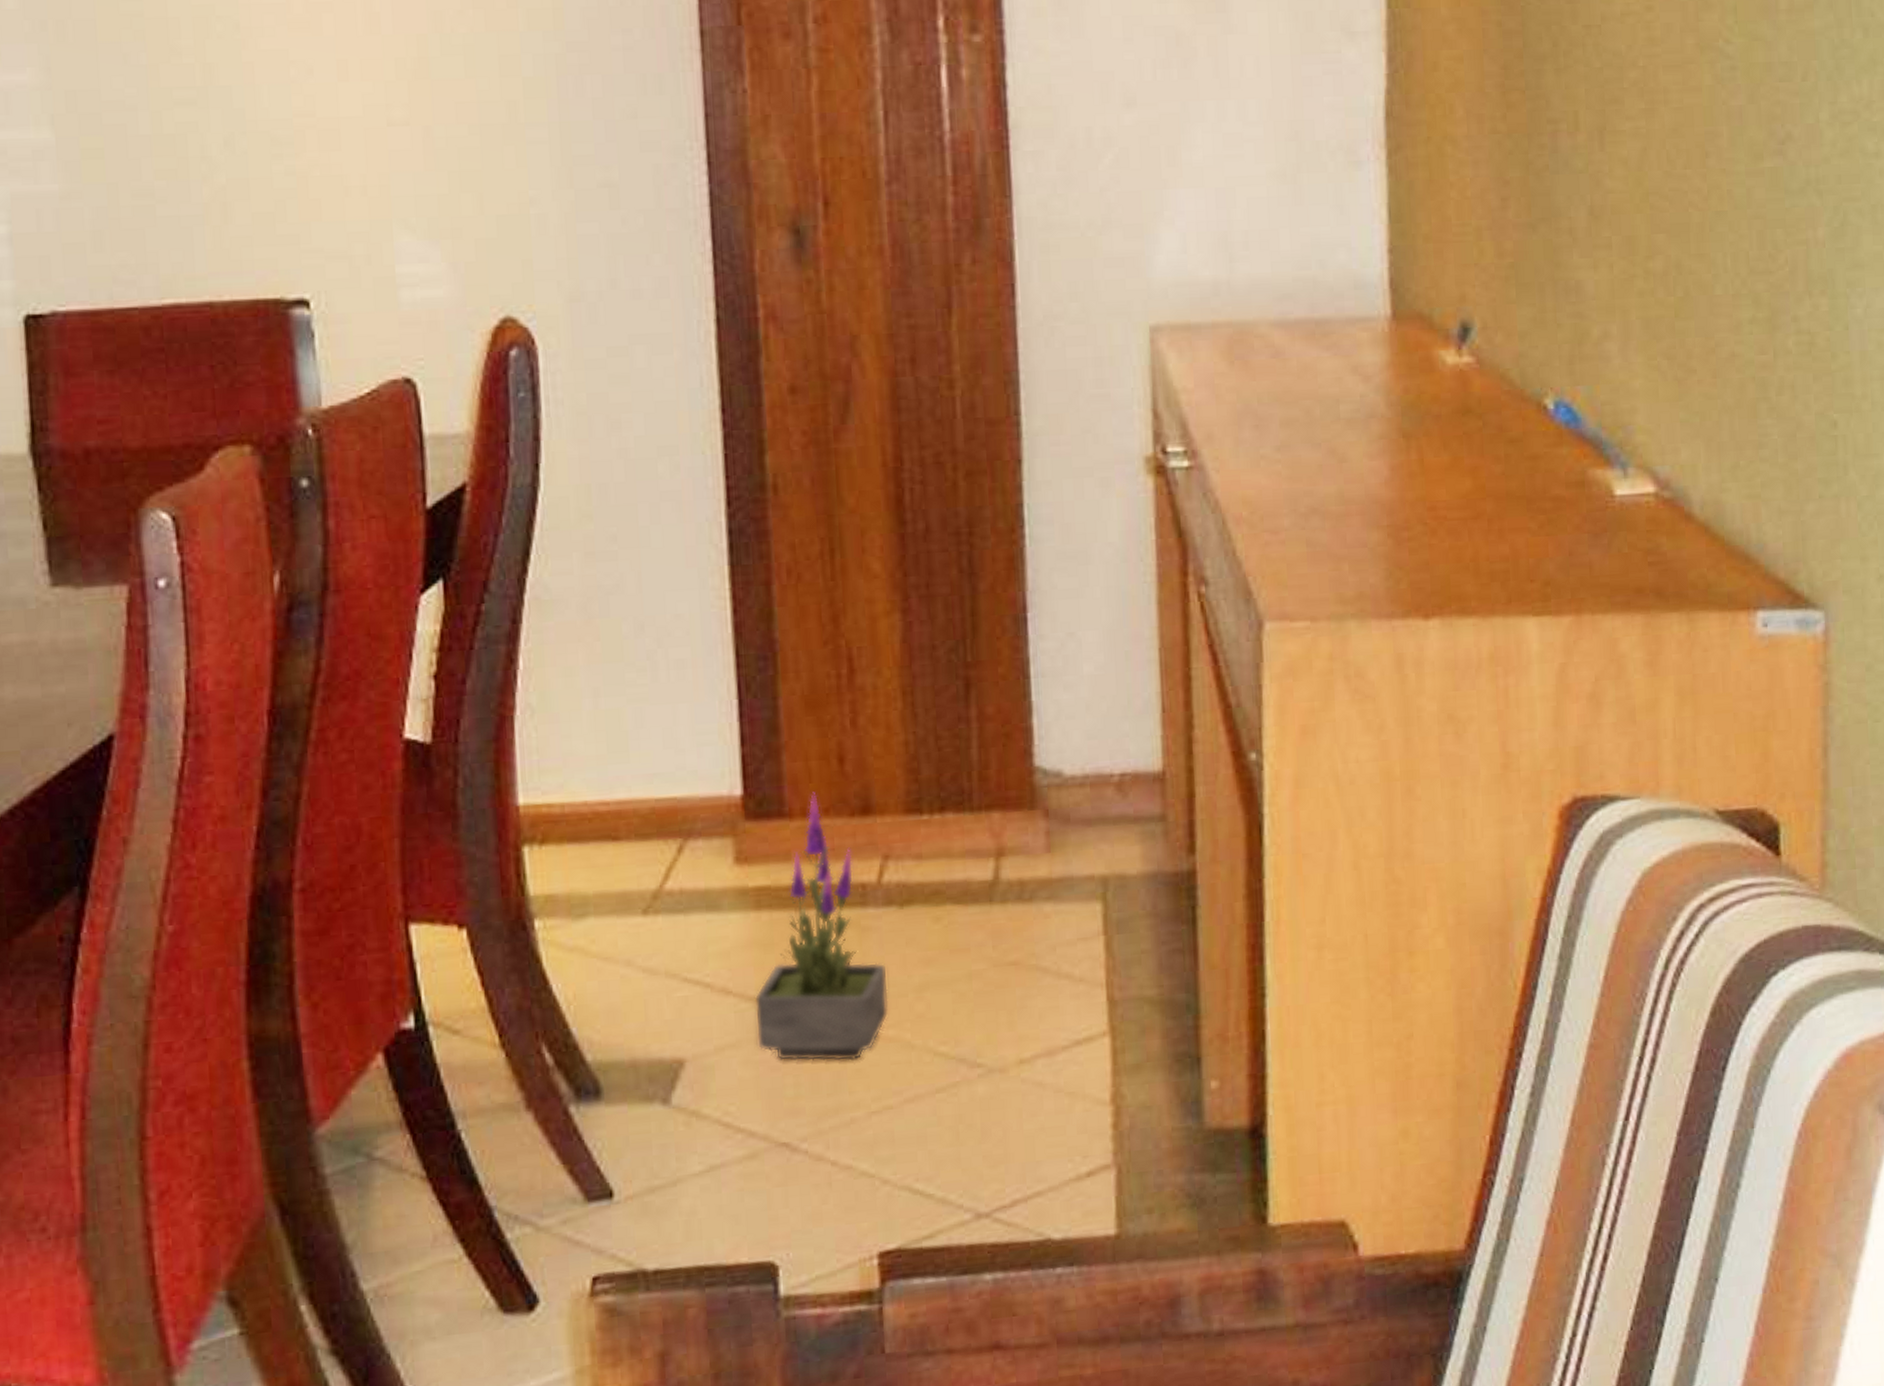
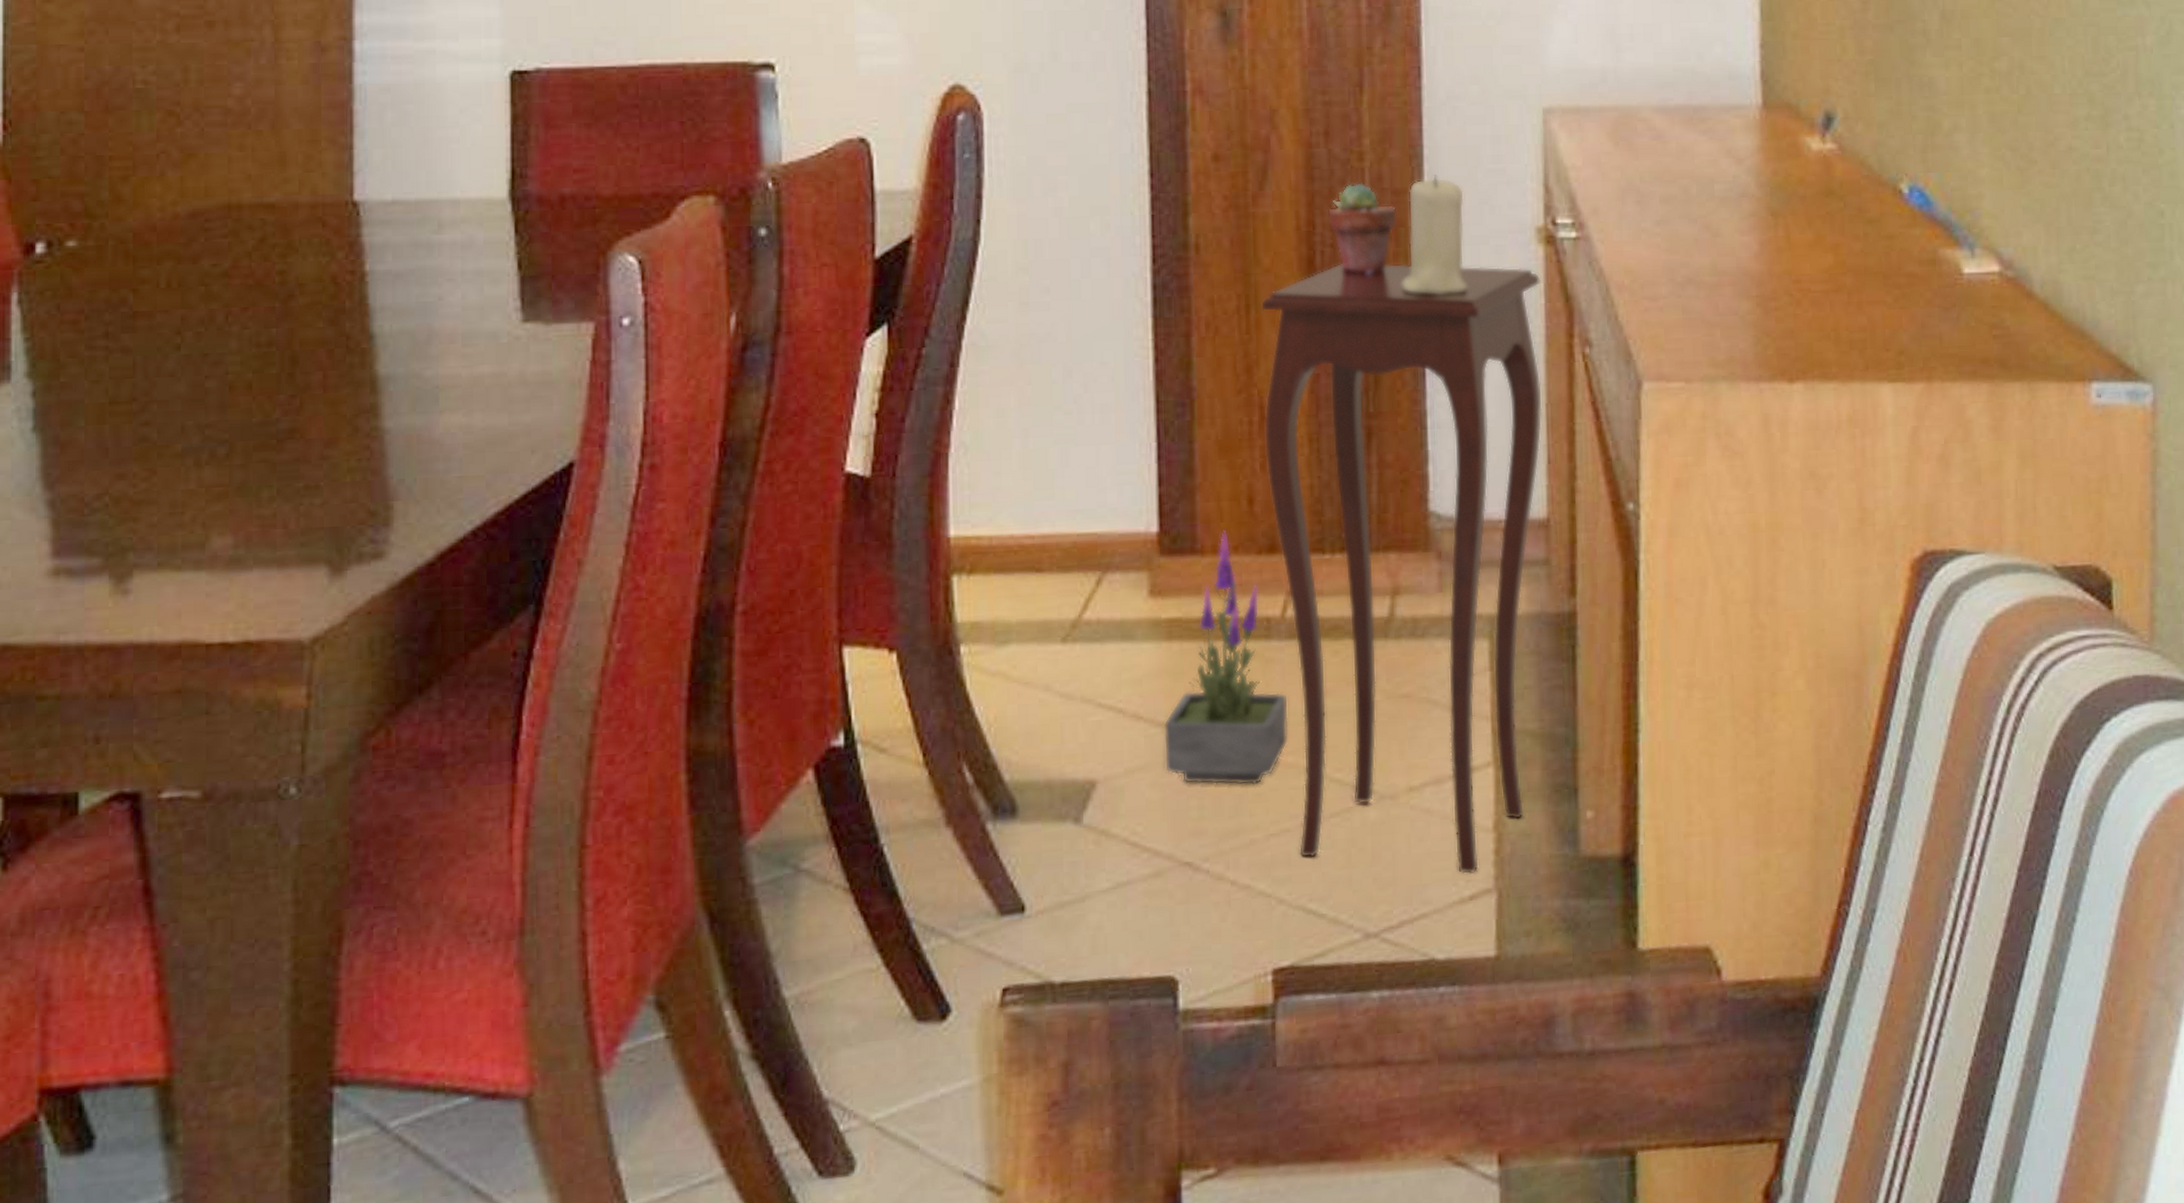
side table: none [845,500,1156,1151] -> present [1260,262,1543,875]
potted succulent: none [917,412,993,513] -> present [1329,182,1398,274]
candle: none [998,402,1071,533] -> present [1401,175,1468,295]

